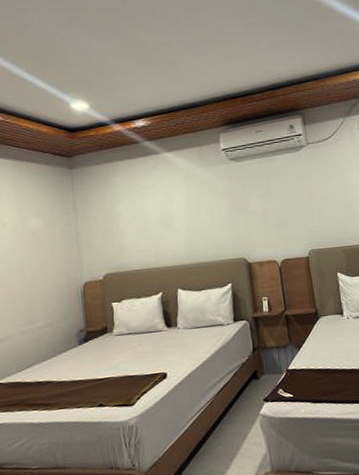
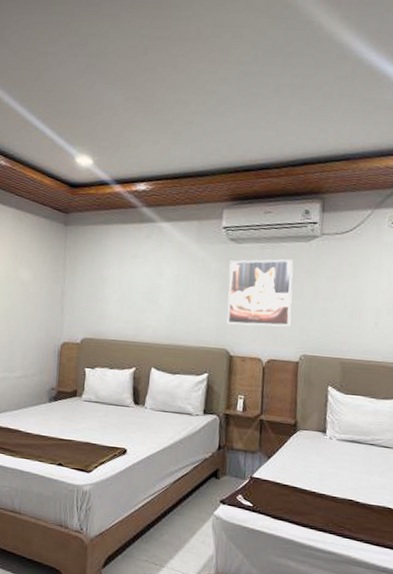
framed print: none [233,169,296,235] -> present [227,259,294,327]

